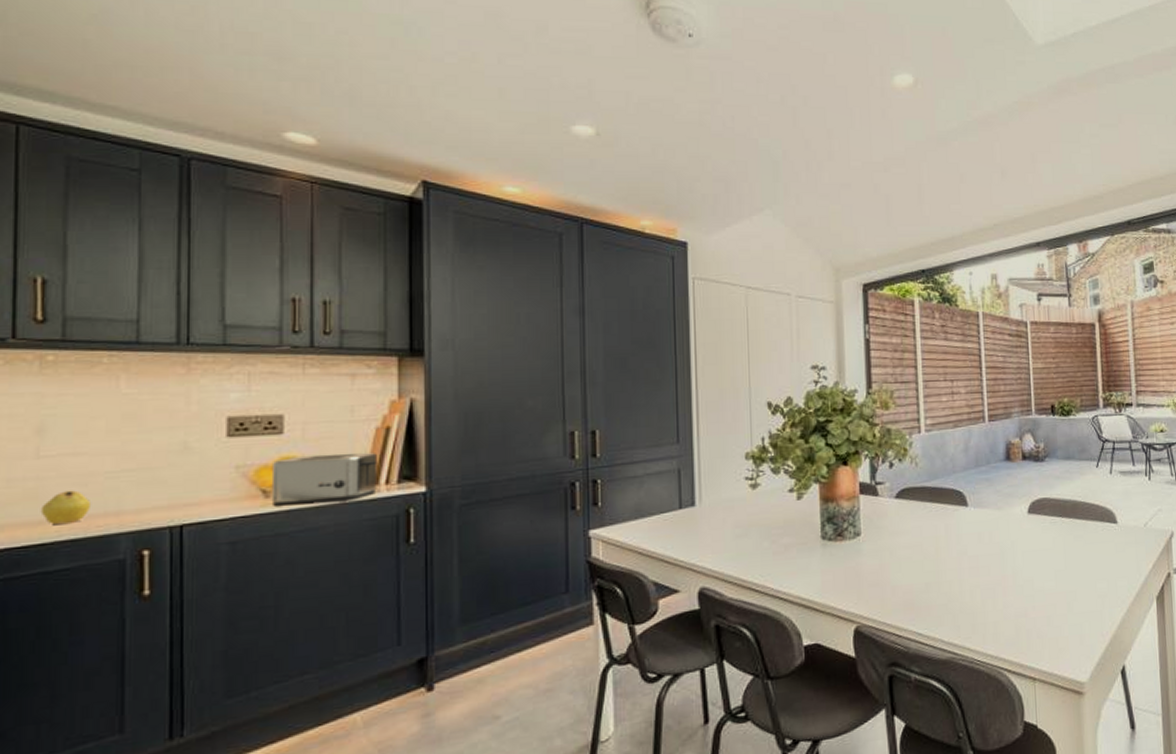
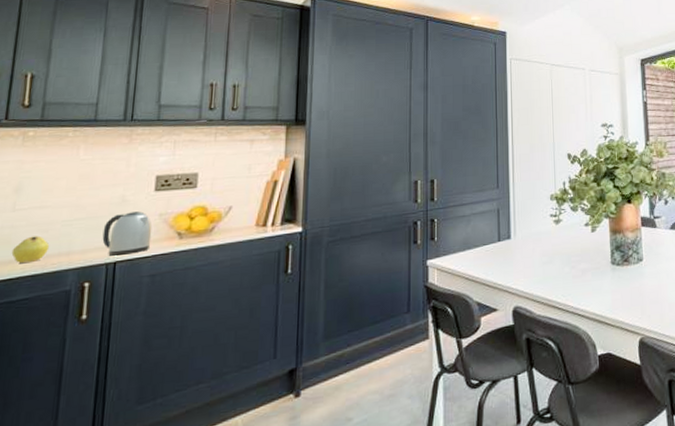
kettle: none [161,462,228,518] -> present [102,211,152,256]
toaster: present [271,452,377,508] -> none [184,200,266,246]

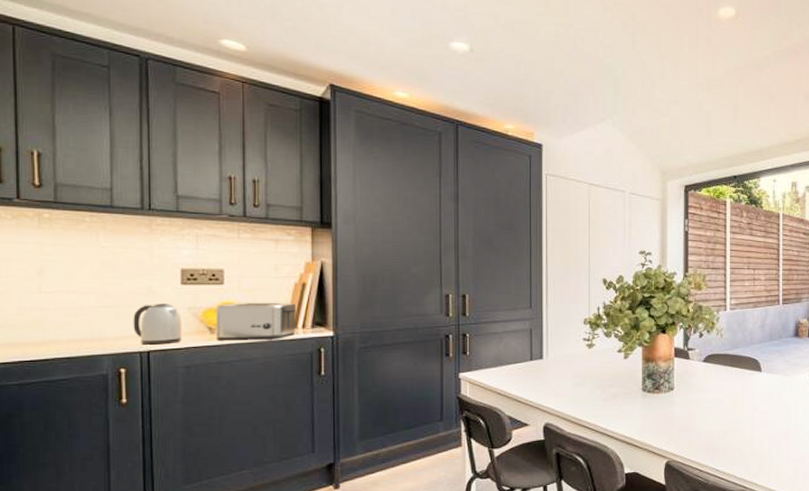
fruit: present [11,235,50,263] -> none [44,319,81,345]
toaster: none [184,200,266,246] -> present [215,302,296,341]

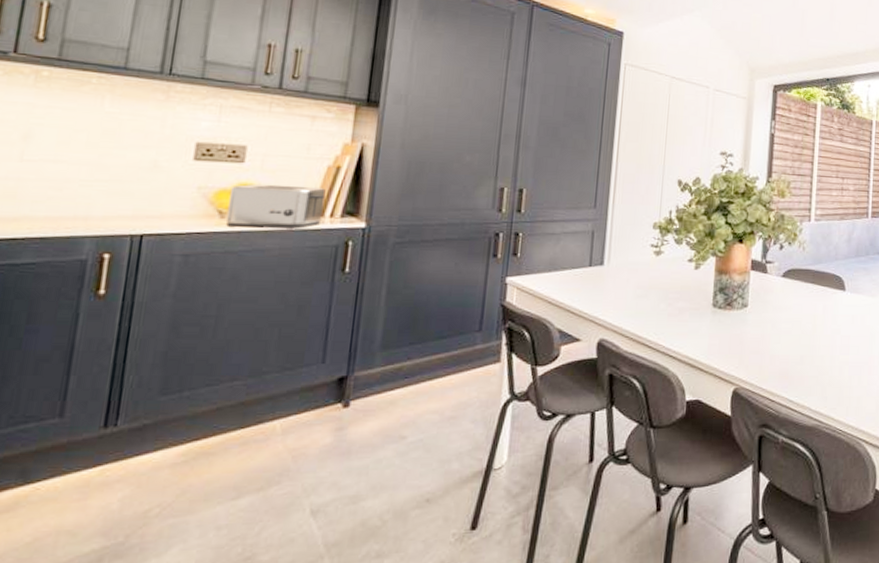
kettle: present [133,303,183,345] -> none [127,180,189,228]

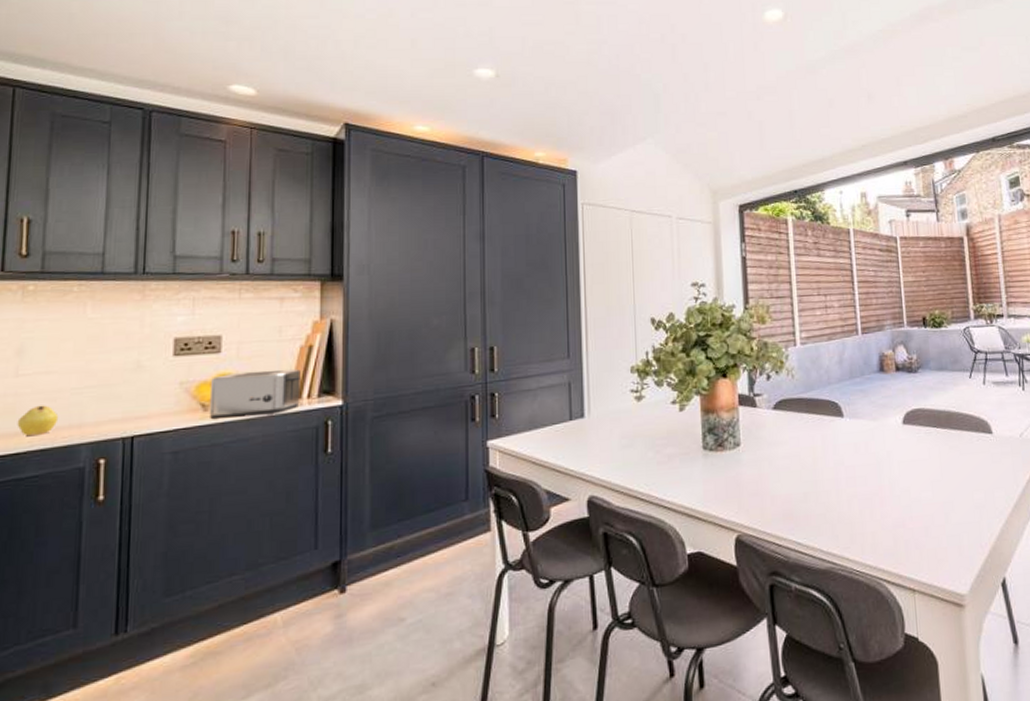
fruit: none [16,193,64,222] -> present [17,405,59,436]

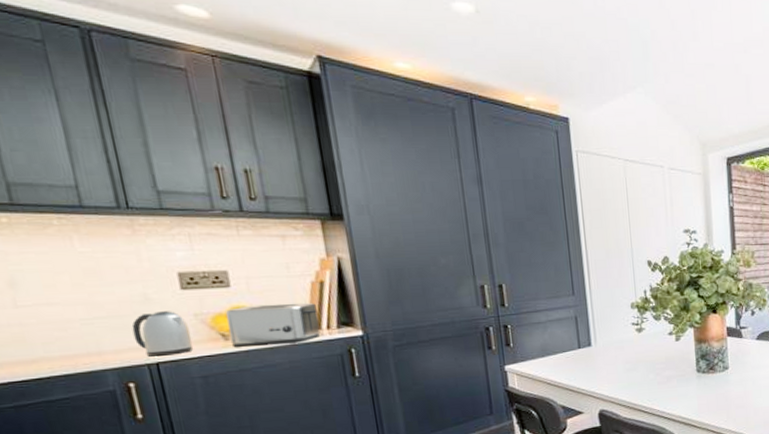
fruit: present [17,405,59,436] -> none [30,334,75,362]
kettle: none [117,379,173,429] -> present [131,311,194,357]

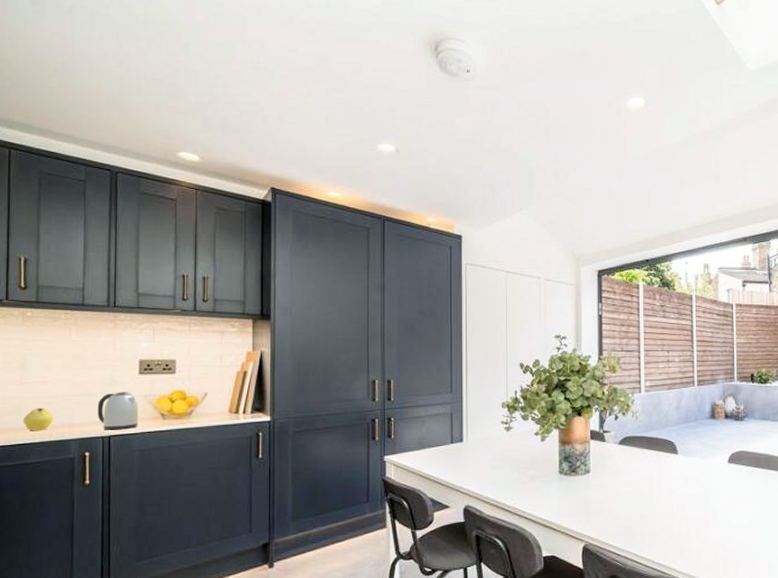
fruit: none [30,334,75,362] -> present [23,407,54,430]
toaster: present [225,302,321,348] -> none [167,389,238,427]

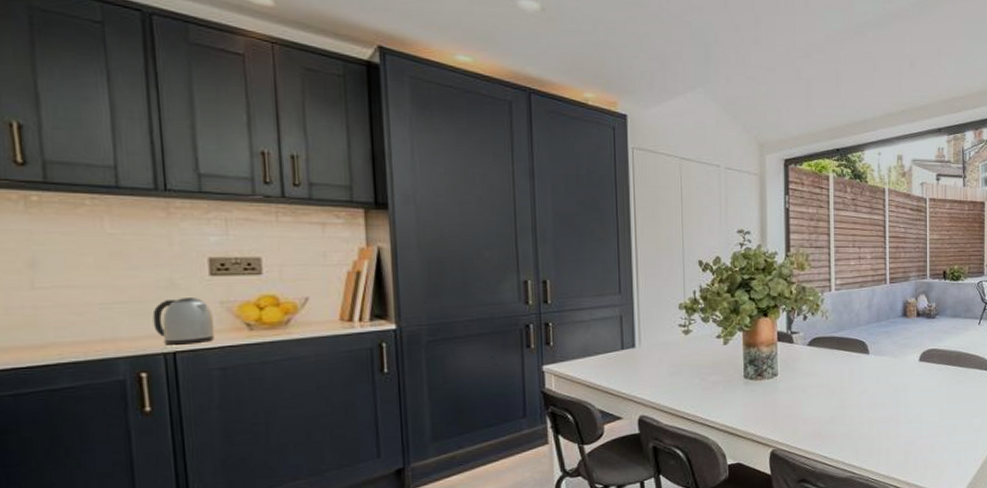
fruit: present [23,407,54,430] -> none [41,319,89,348]

